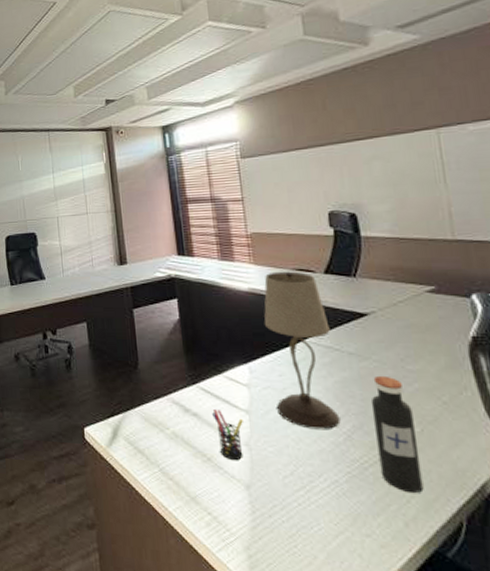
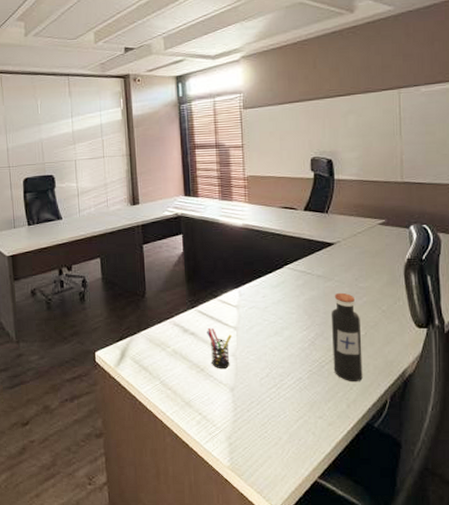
table lamp: present [263,271,341,430] -> none [253,209,307,339]

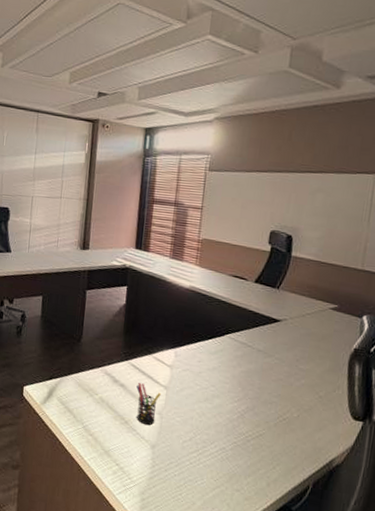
water bottle: present [331,292,363,381] -> none [259,370,295,462]

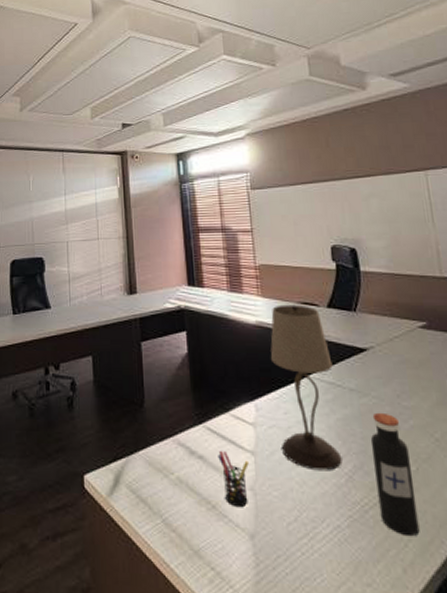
table lamp: none [190,275,248,409] -> present [270,304,343,471]
water bottle: none [259,370,295,462] -> present [370,412,420,536]

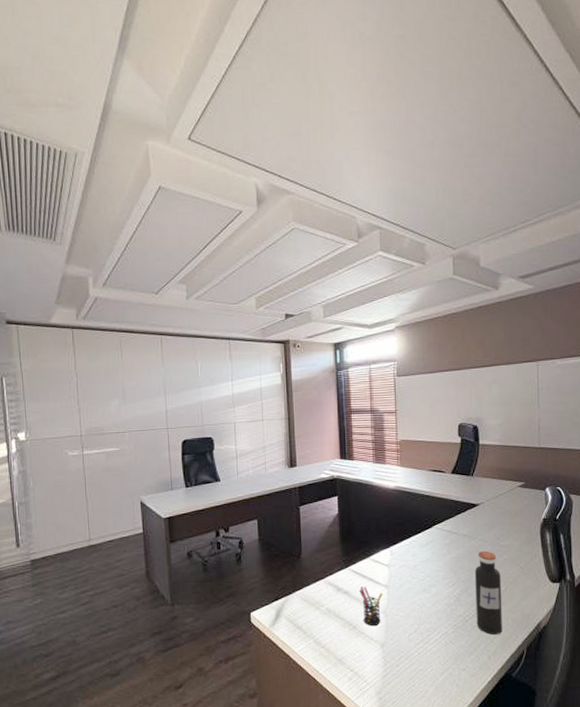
table lamp: present [270,304,343,471] -> none [404,472,453,596]

